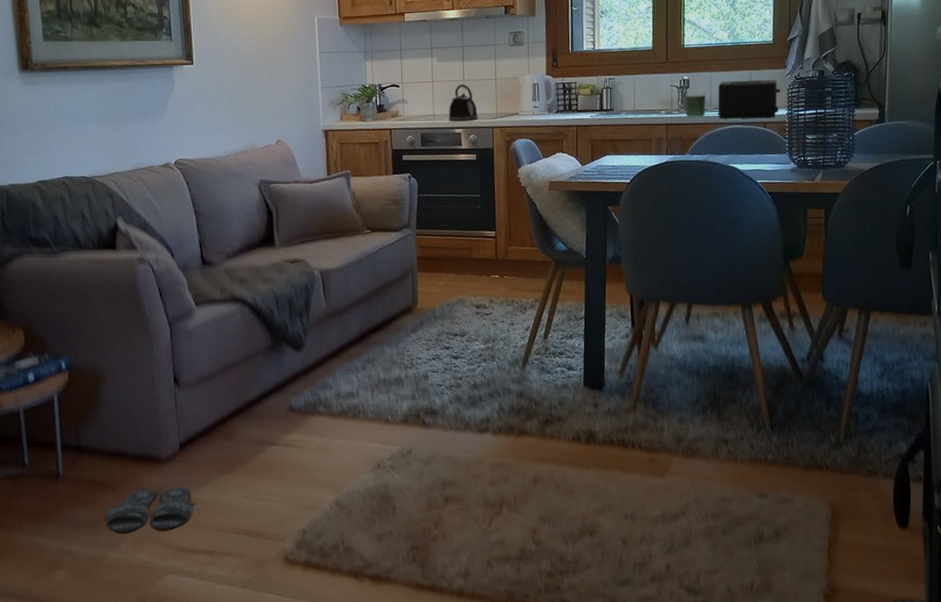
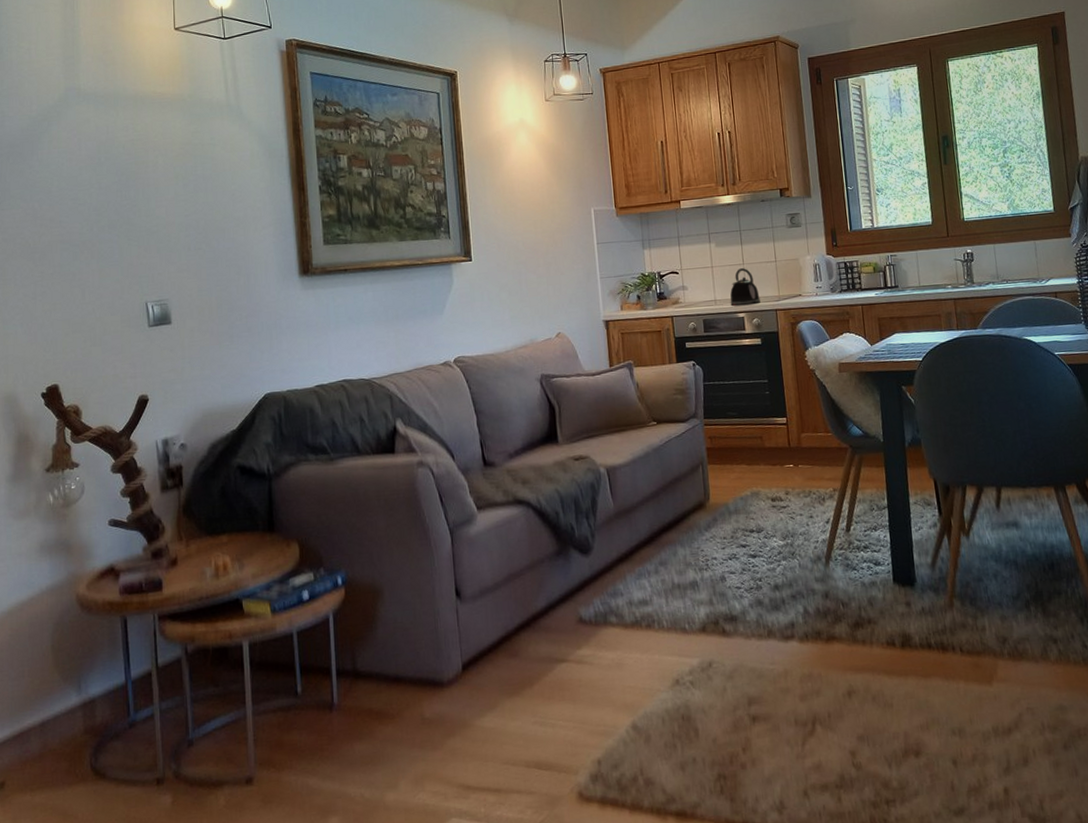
slippers: present [105,486,196,534] -> none [383,713,481,771]
mug: present [685,94,706,118] -> none [970,266,994,292]
toaster: present [717,79,781,119] -> none [1003,248,1069,291]

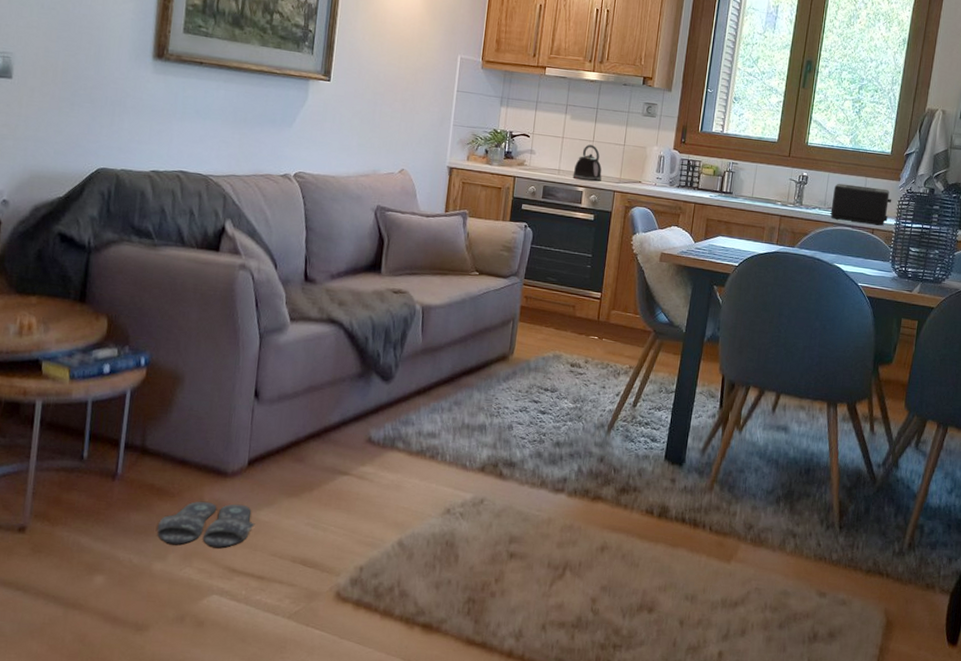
slippers: none [383,713,481,771] -> present [157,501,255,548]
toaster: none [1003,248,1069,291] -> present [830,183,892,226]

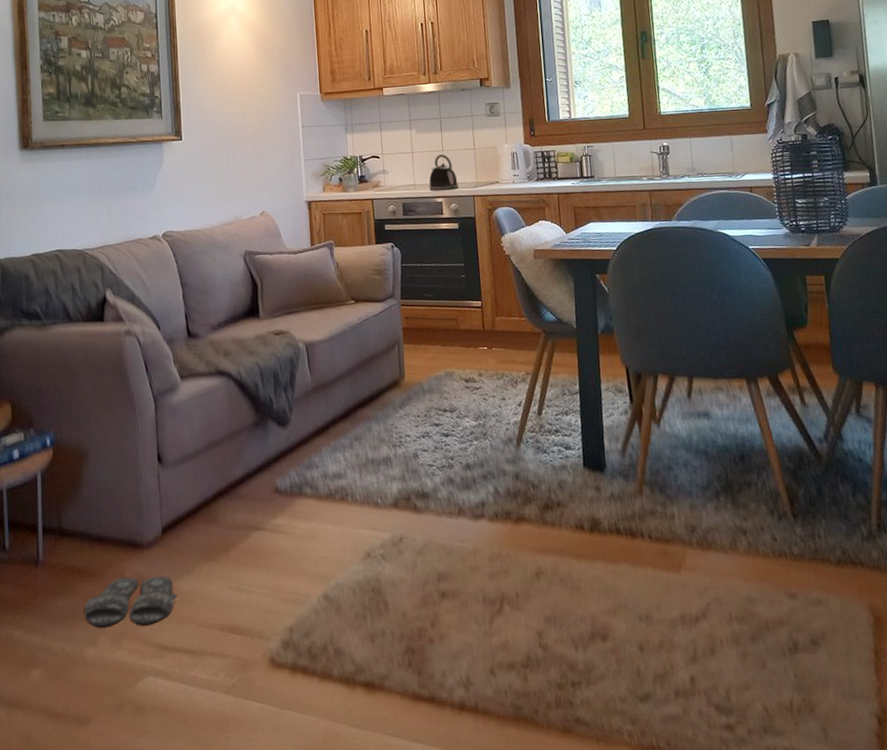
toaster: present [830,183,892,226] -> none [699,143,765,184]

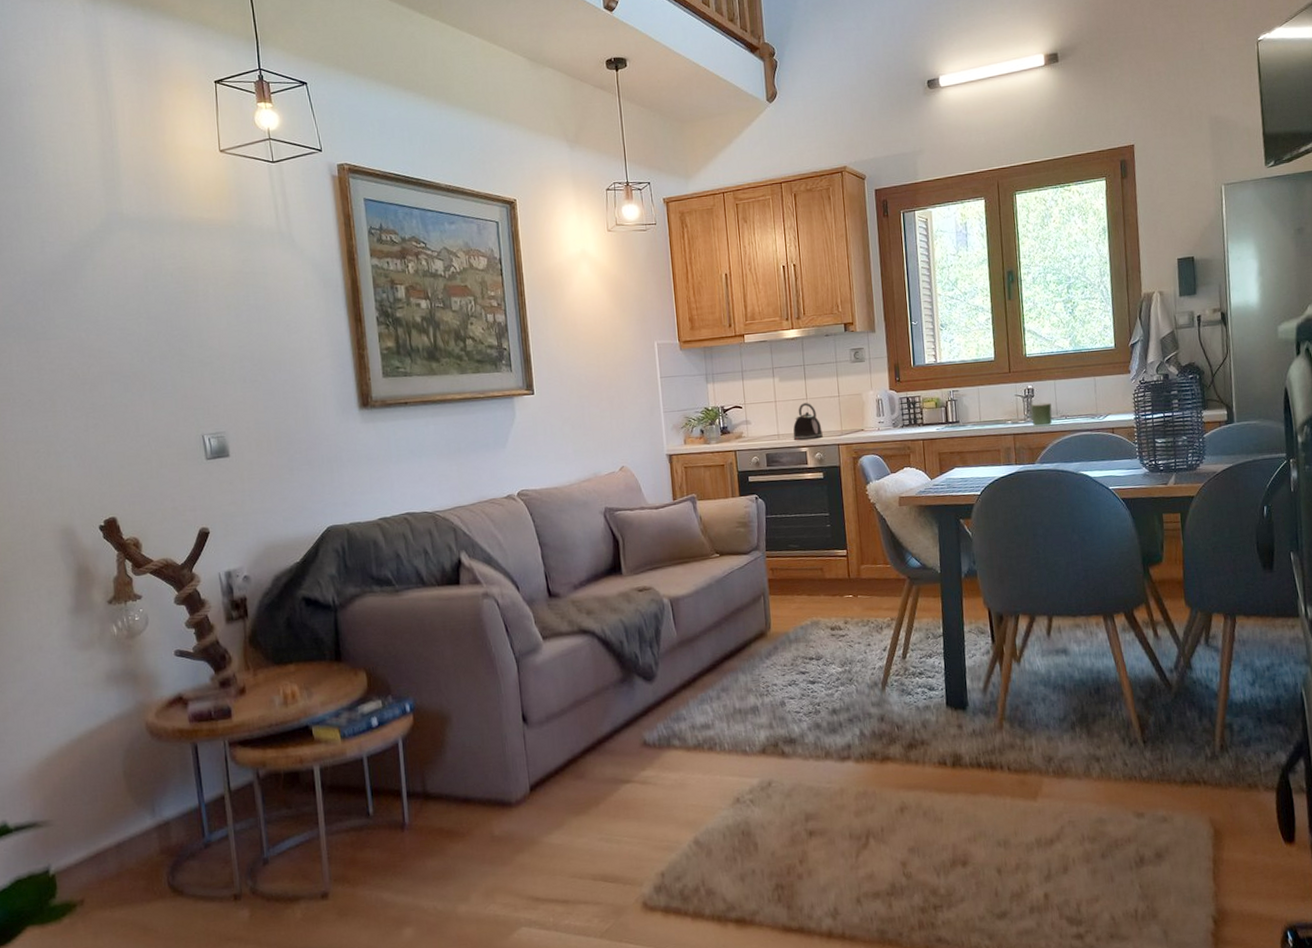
slippers: present [84,575,178,628] -> none [454,831,549,885]
mug: none [666,160,689,184] -> present [1030,402,1053,427]

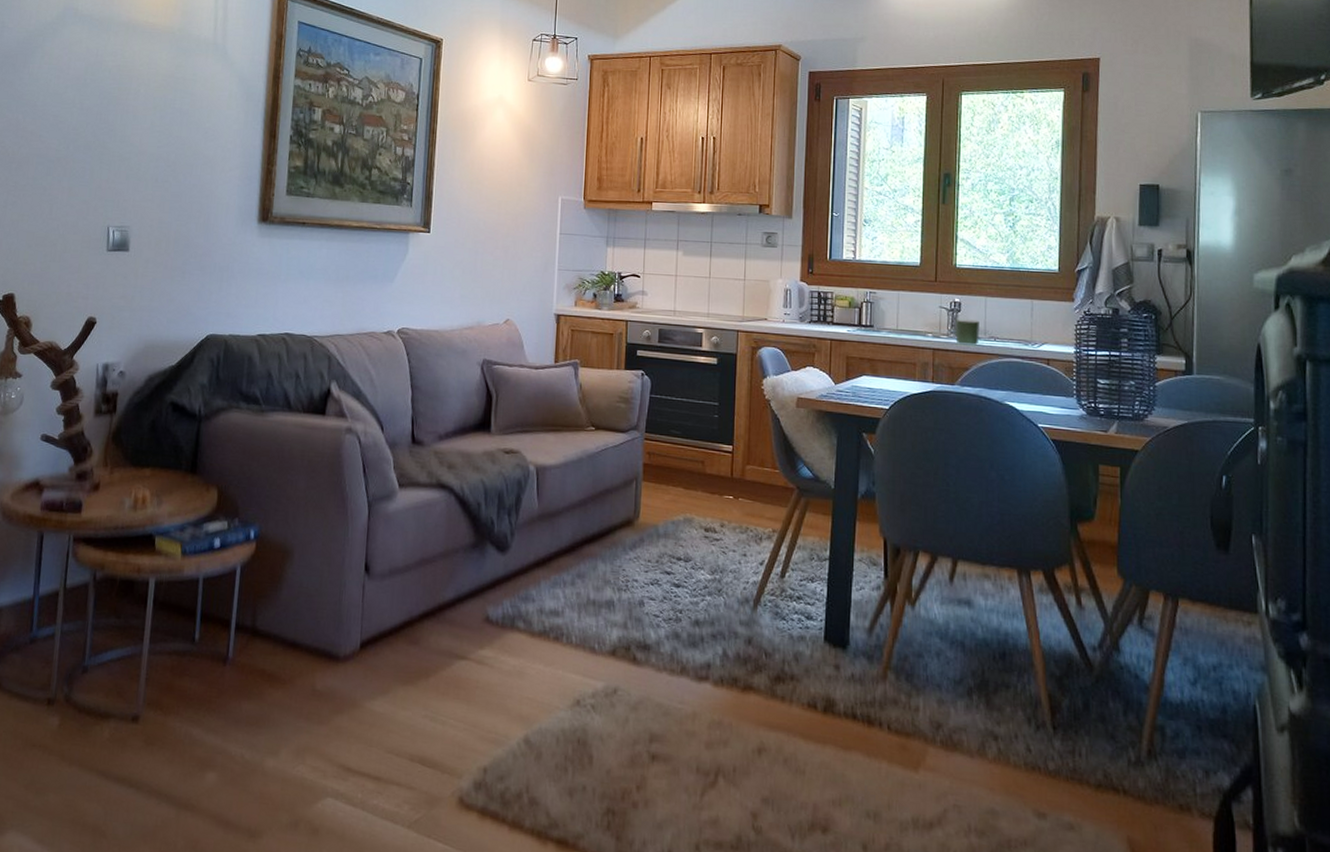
kettle: present [793,403,823,441] -> none [690,282,722,322]

